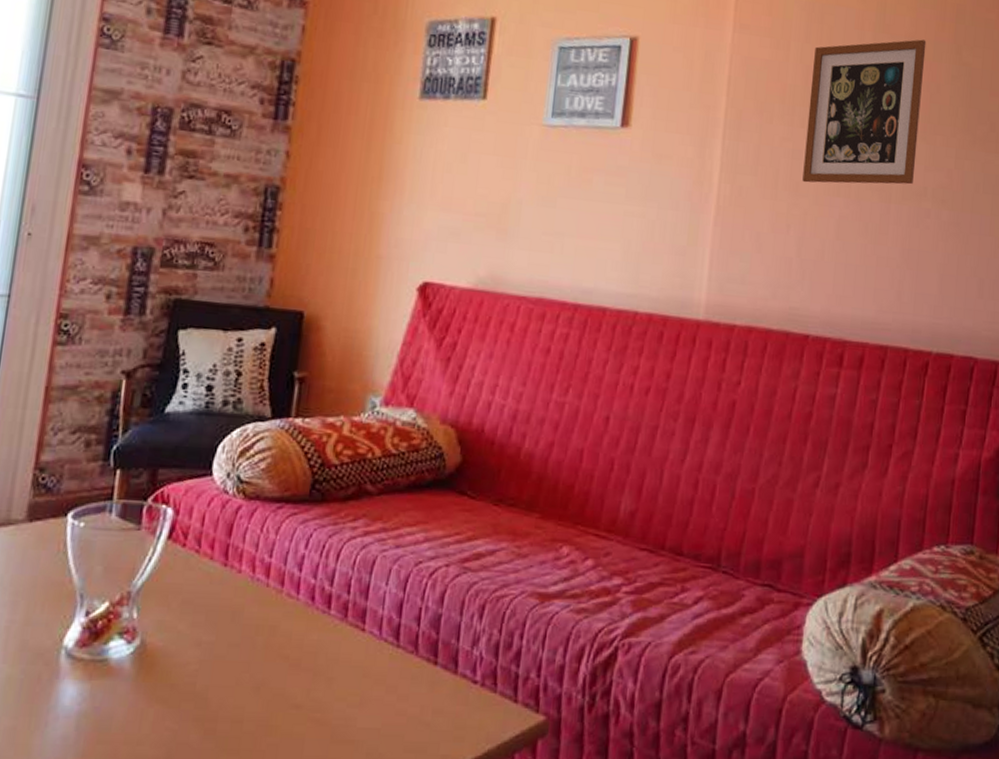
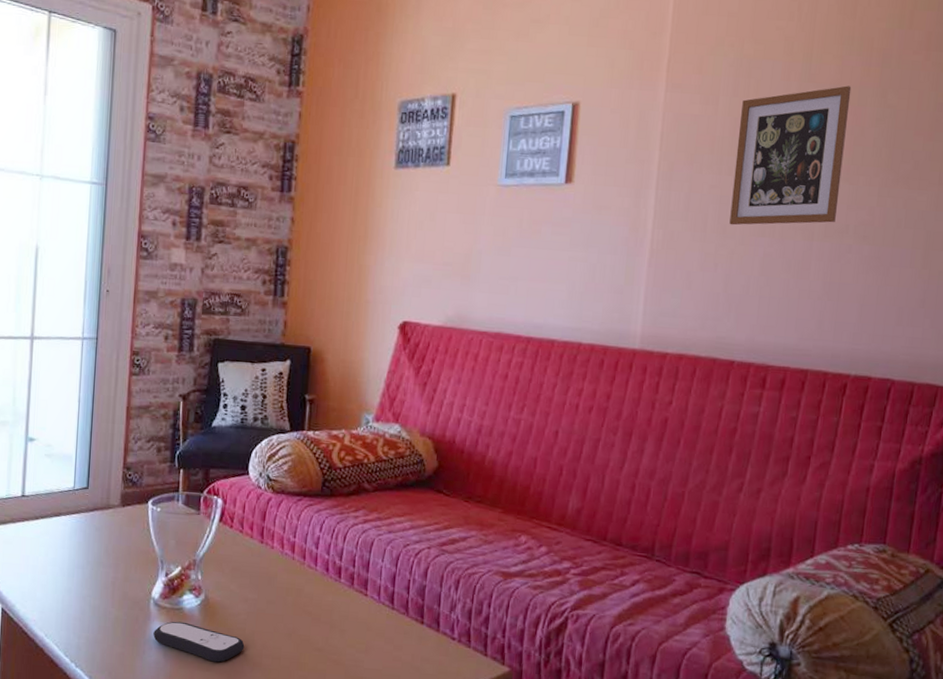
remote control: none [62,677,194,732] -> present [153,621,245,663]

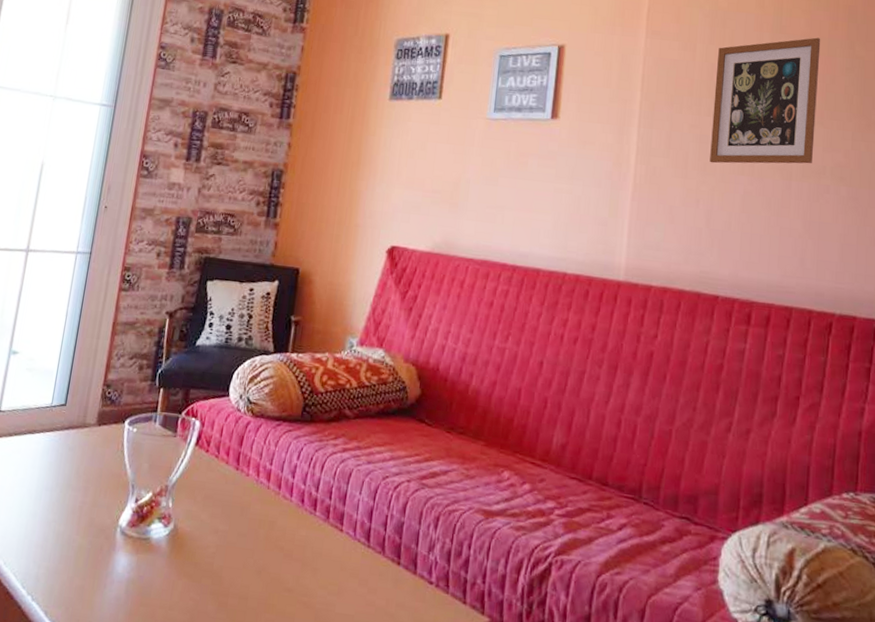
remote control: present [153,621,245,663] -> none [116,552,211,601]

